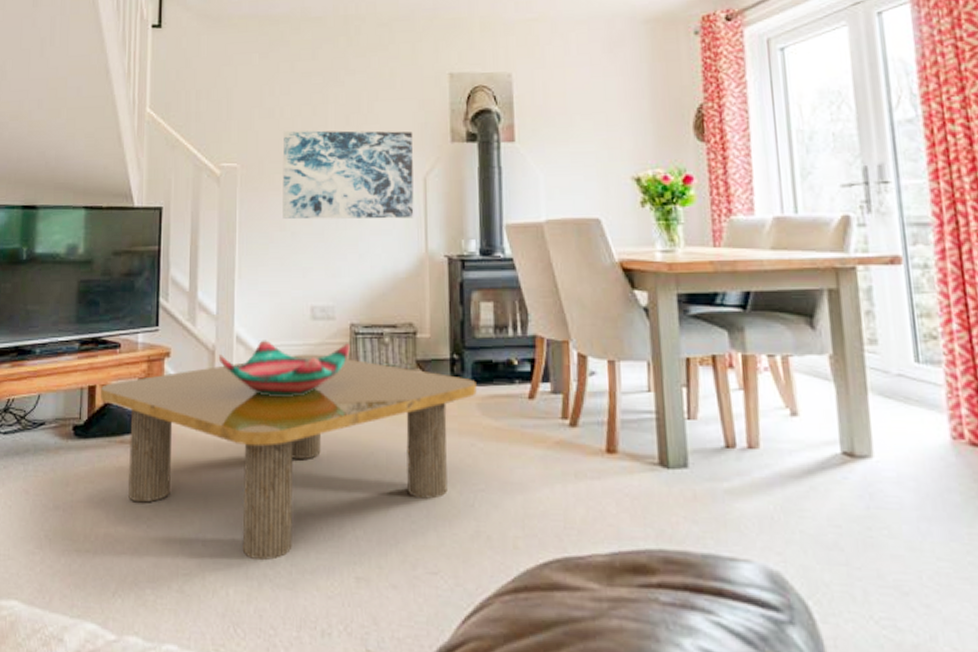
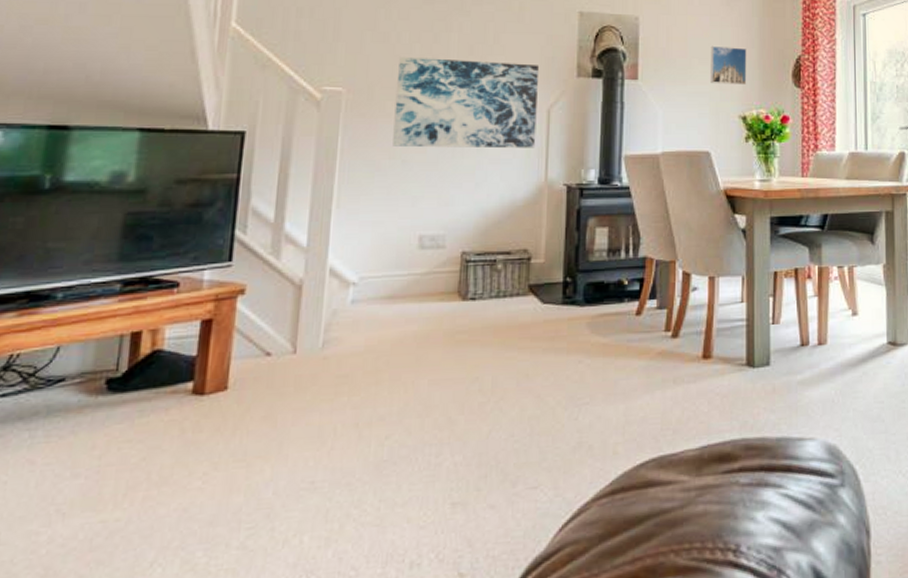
coffee table: present [99,354,477,560] -> none [146,283,587,501]
decorative bowl: present [218,340,350,396] -> none [306,271,460,330]
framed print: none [593,99,639,142] -> present [710,45,747,85]

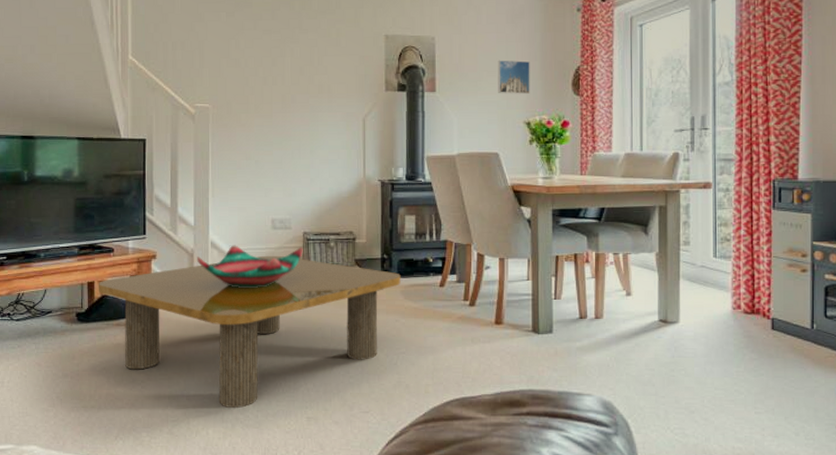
coffee table: none [146,283,587,501] -> present [98,255,401,408]
decorative bowl: none [306,271,460,330] -> present [196,245,303,288]
wall art: present [393,56,540,149] -> none [247,78,355,151]

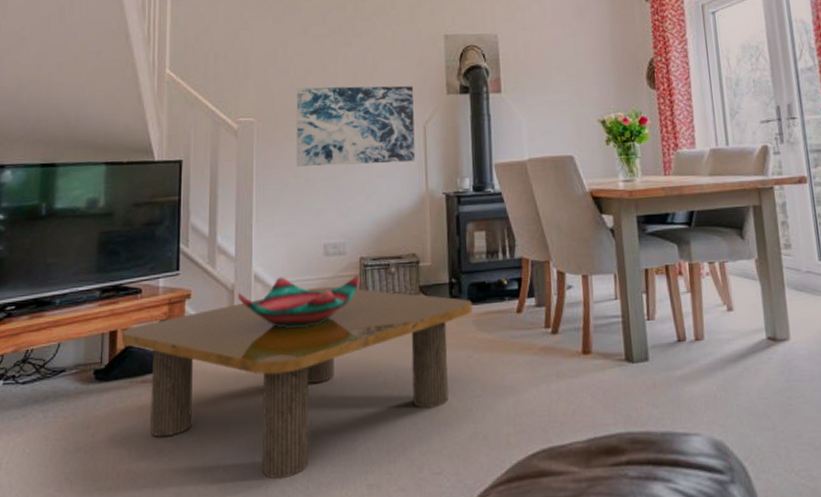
wall art: none [247,78,355,151] -> present [296,85,416,167]
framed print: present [498,60,530,94] -> none [566,55,603,92]

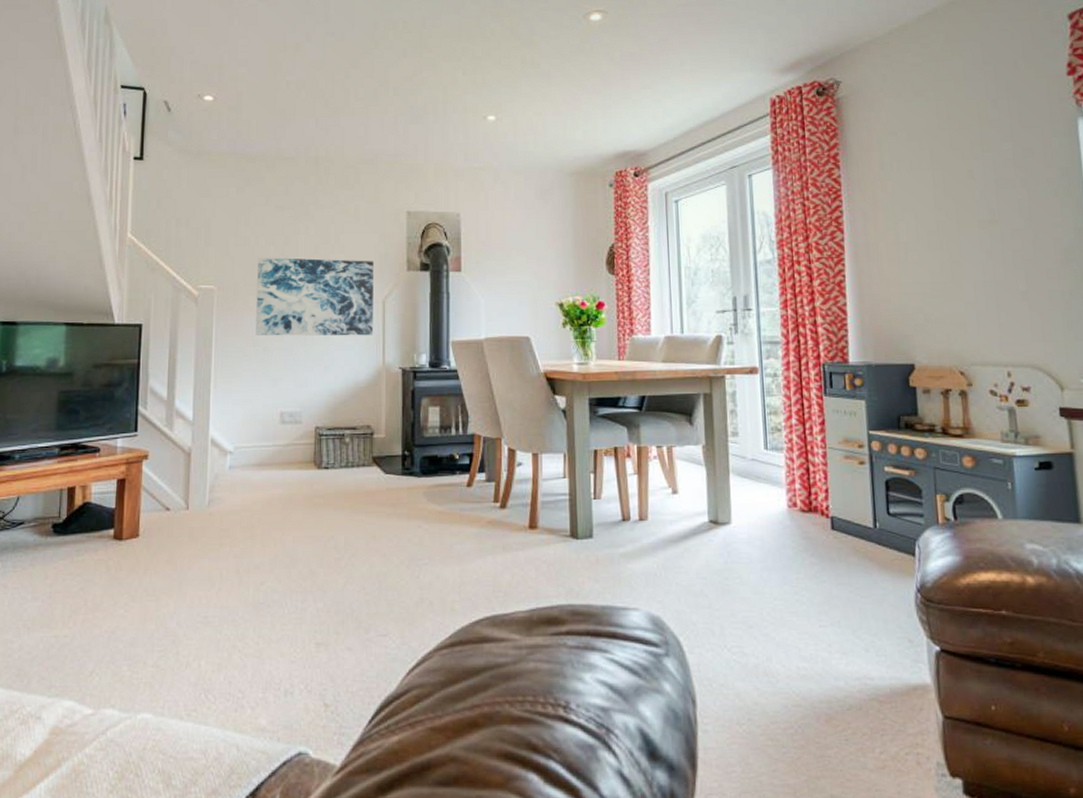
coffee table: present [121,286,473,479] -> none [79,453,424,633]
decorative bowl: present [237,275,360,328] -> none [194,442,315,491]

